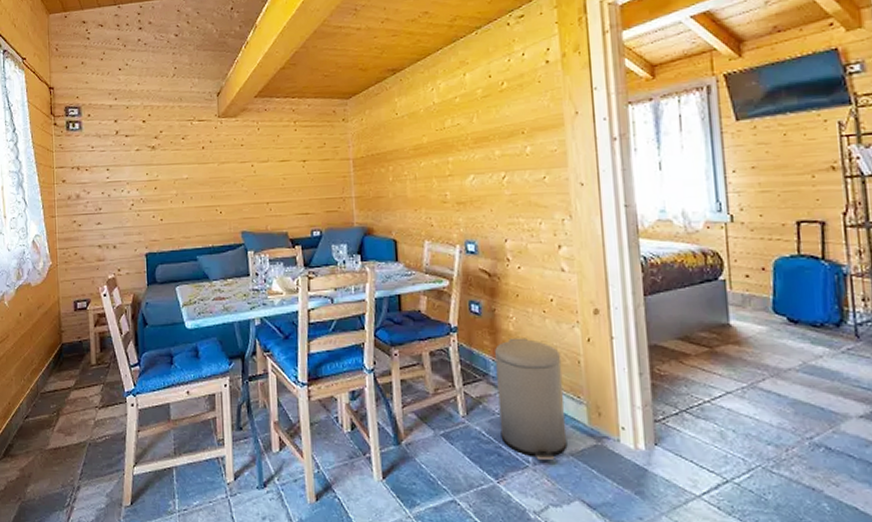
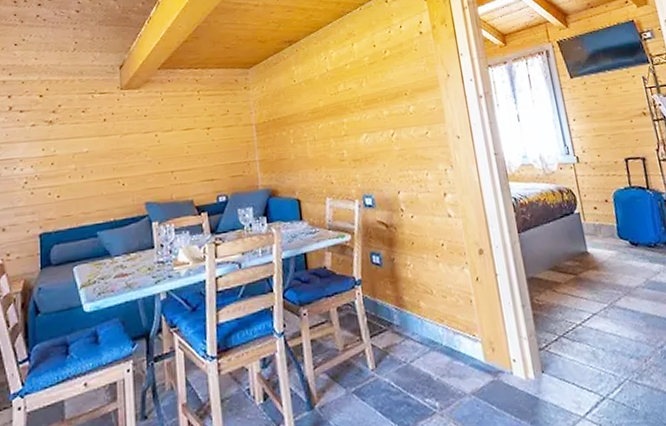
pedal bin: present [495,338,568,461] -> none [397,283,469,405]

